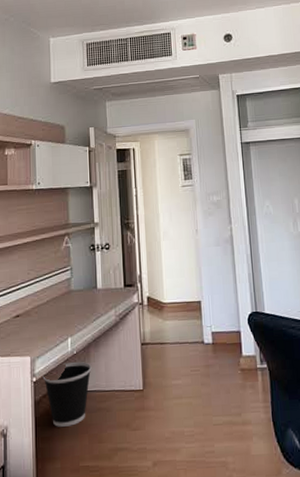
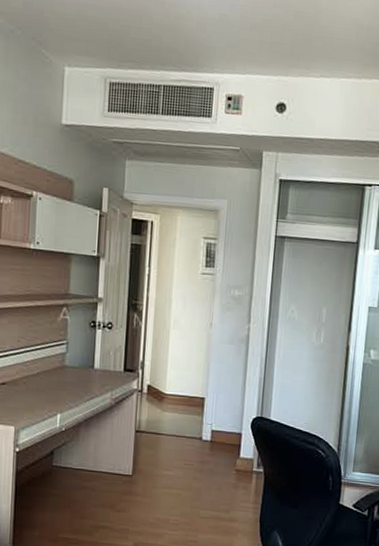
wastebasket: present [42,362,92,427] -> none [26,438,80,499]

